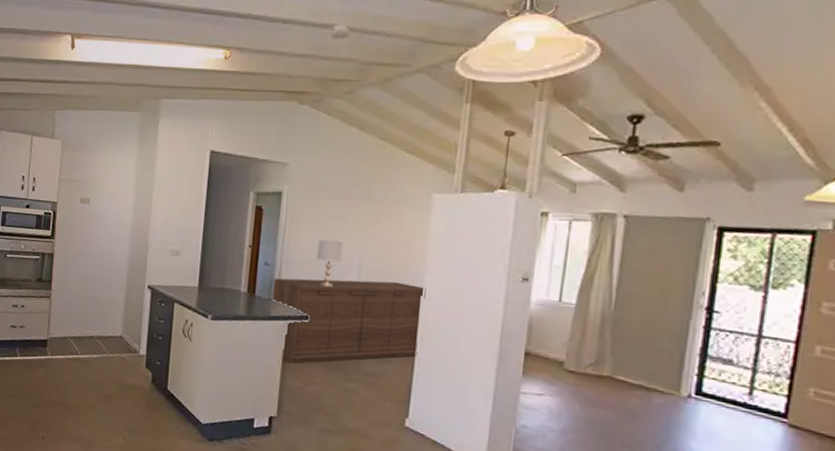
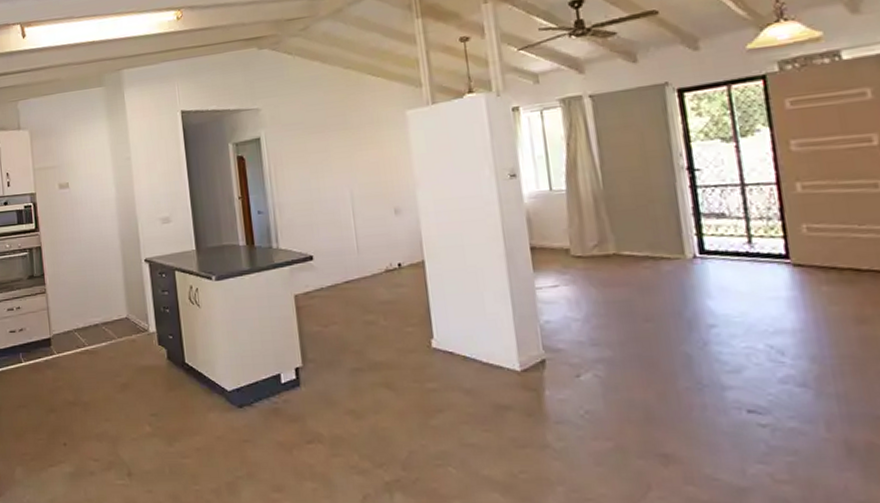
sideboard: present [272,278,426,364] -> none [270,203,428,308]
lamp: present [317,240,343,287] -> none [306,175,333,223]

